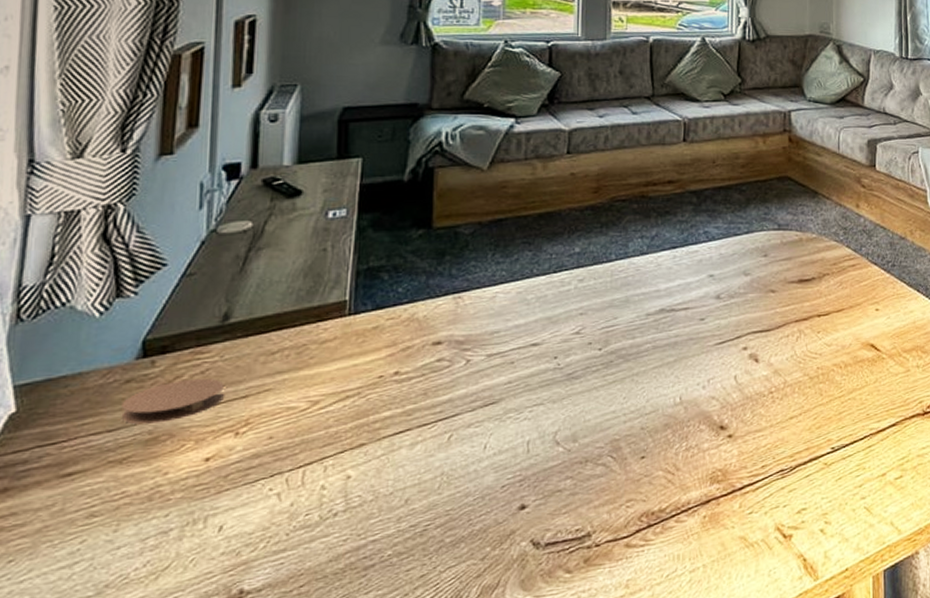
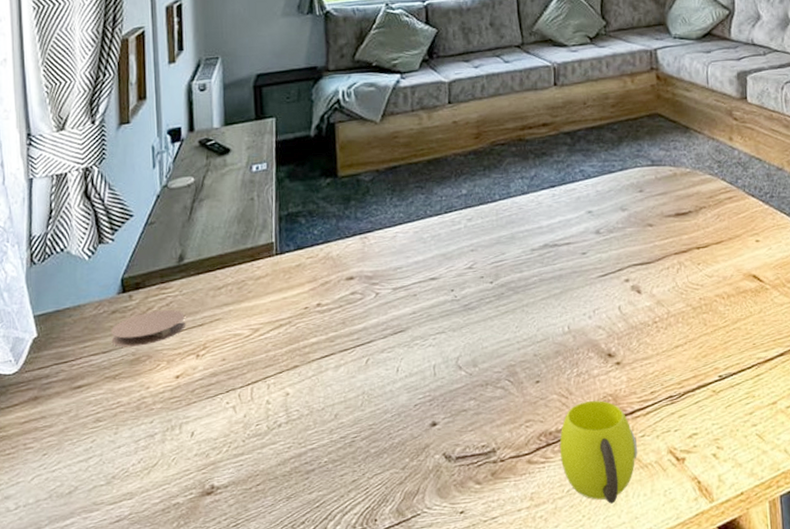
cup: none [662,476,744,588] -> present [560,400,637,504]

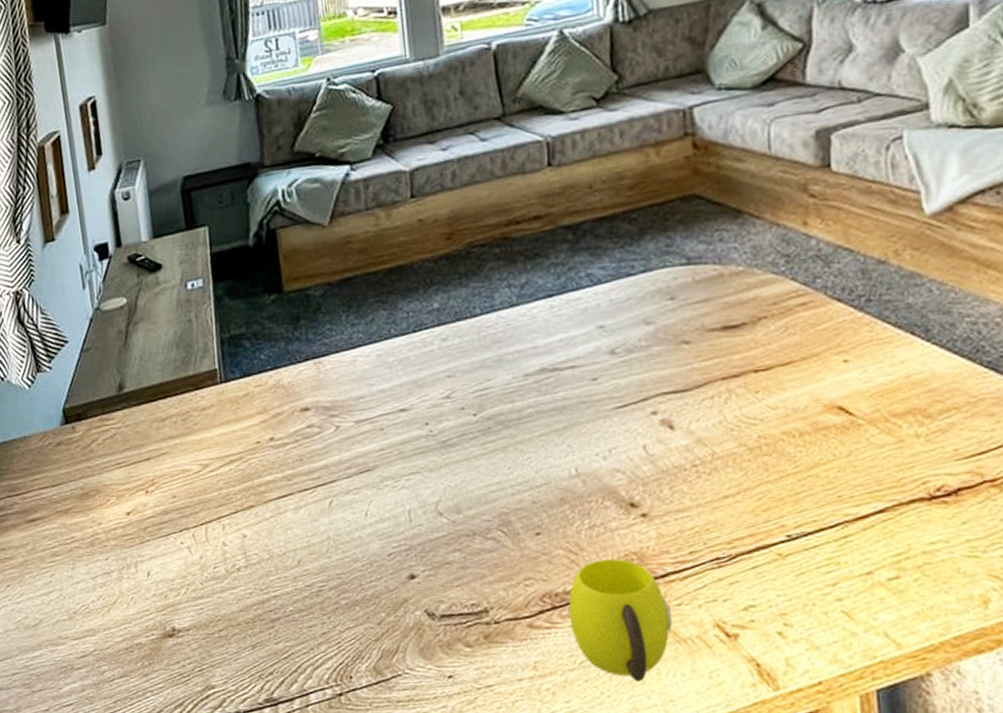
coaster: present [111,309,185,347] -> none [58,442,132,481]

